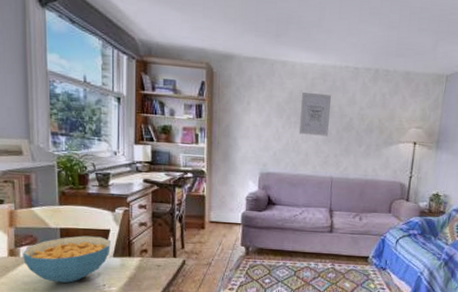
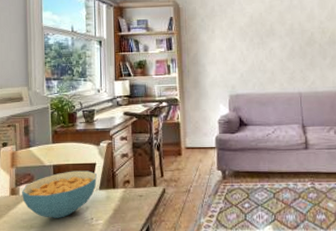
wall art: present [298,91,332,136] -> none [262,14,292,54]

